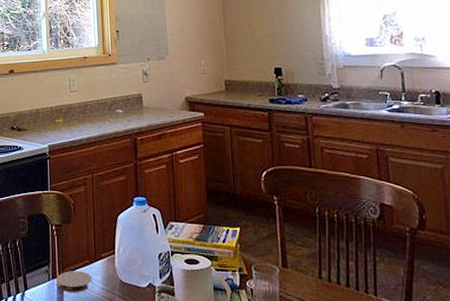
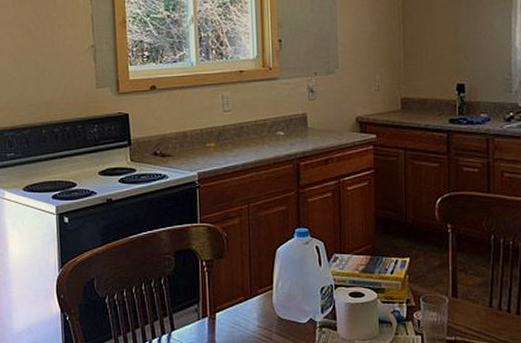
coaster: present [56,271,92,293] -> none [207,309,247,332]

